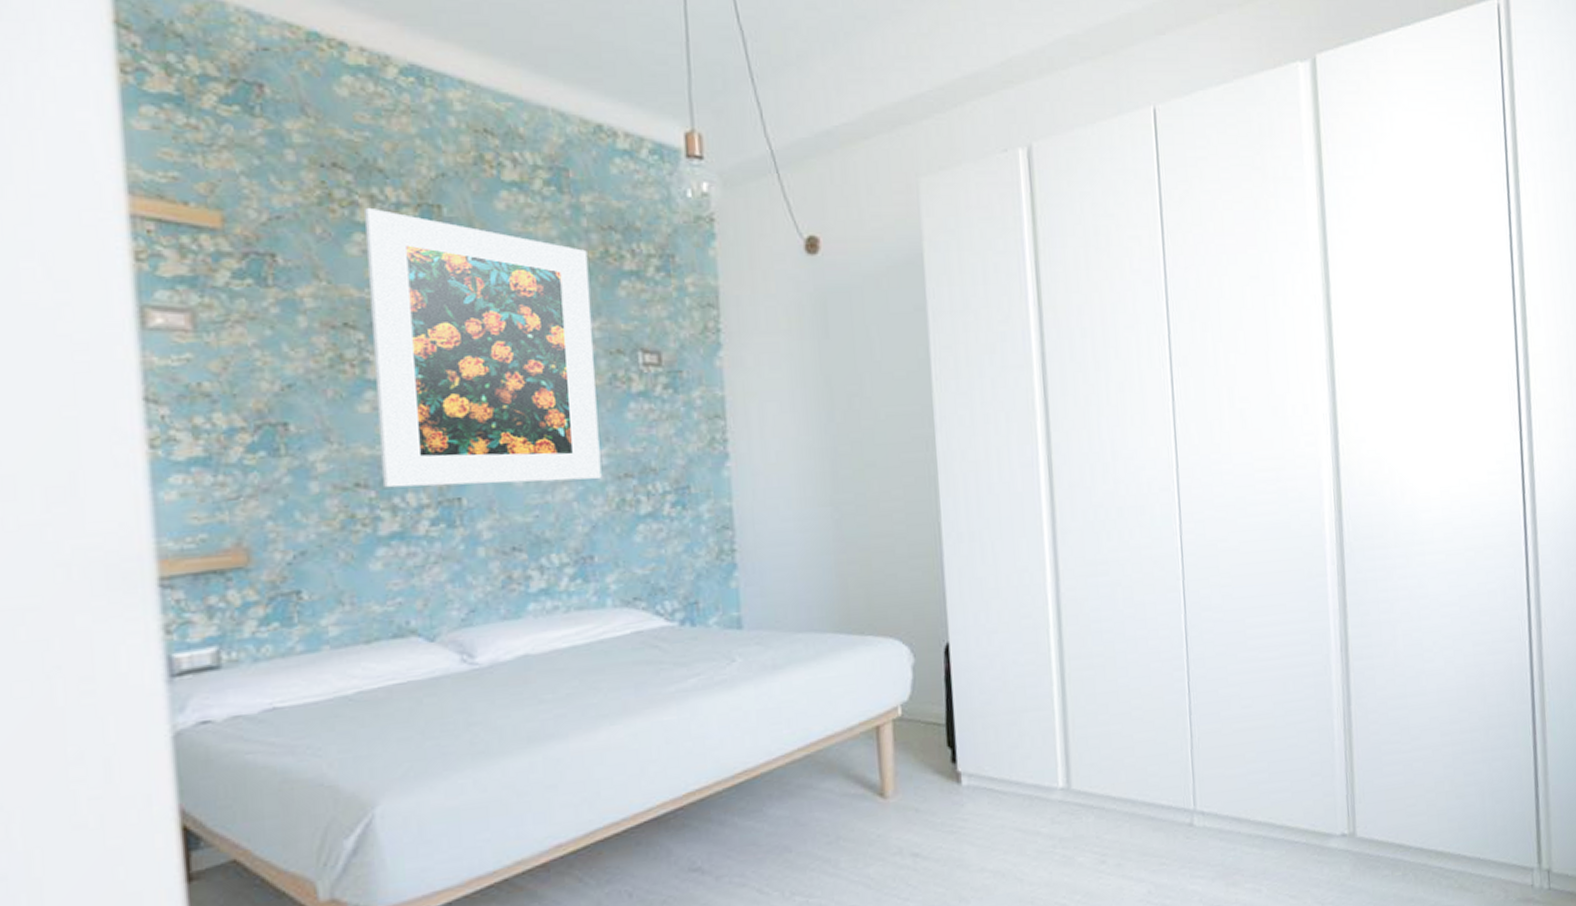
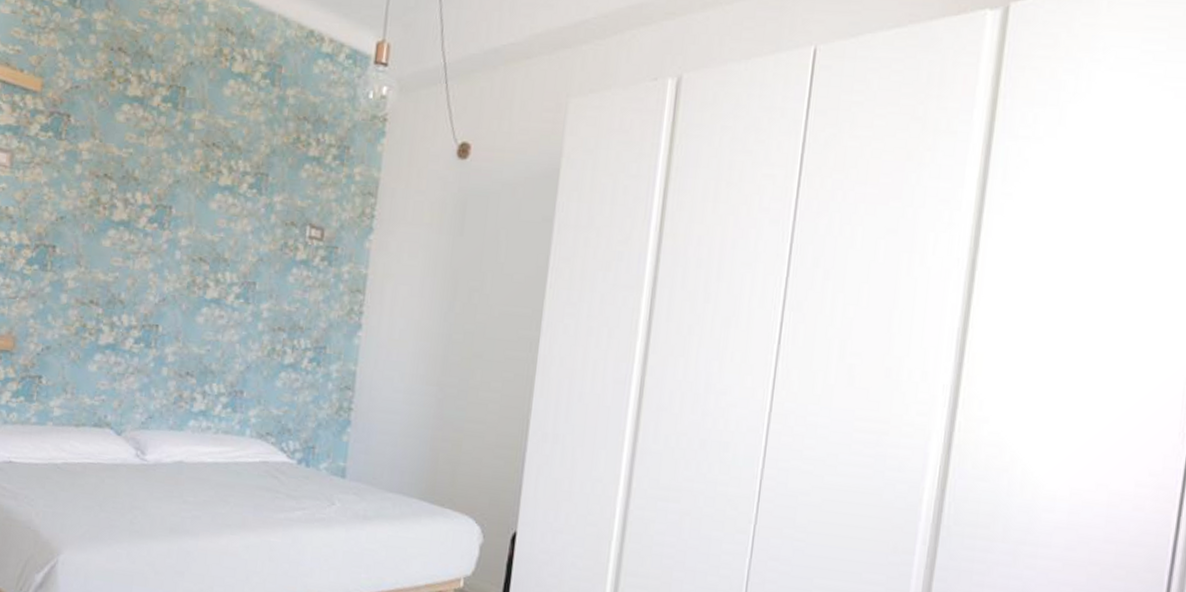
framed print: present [365,207,602,488] -> none [108,84,284,328]

